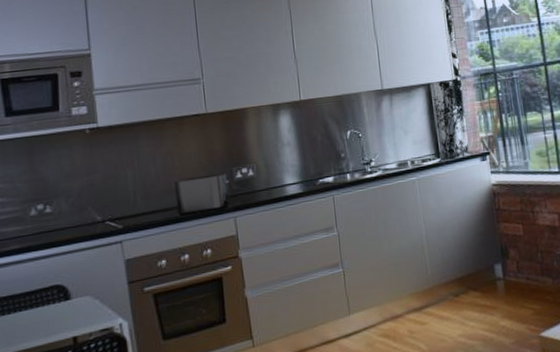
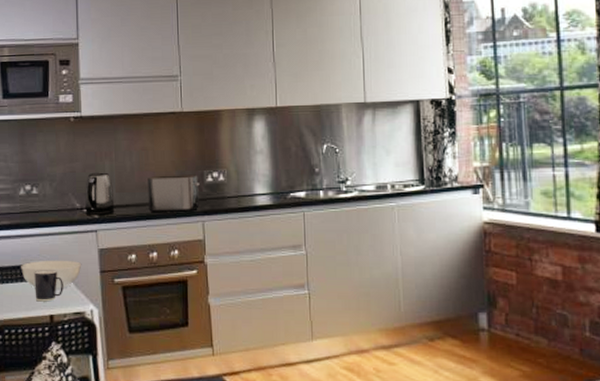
bowl: none [36,276,107,311] -> present [21,260,82,289]
mug: none [52,289,87,325] -> present [34,270,63,302]
kettle: none [106,181,141,228] -> present [85,172,115,216]

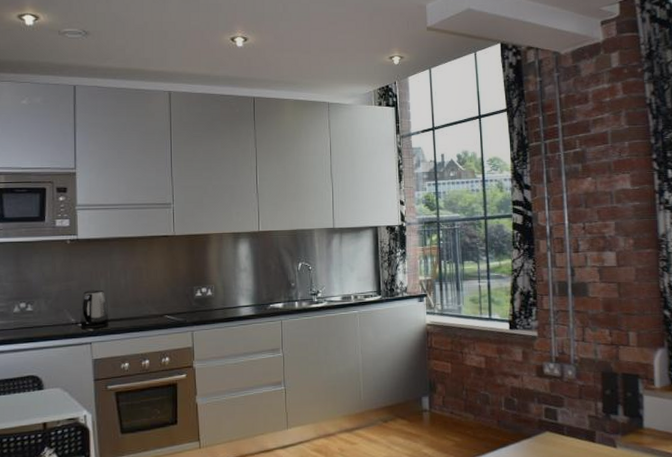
bowl: present [21,260,82,289] -> none [14,371,76,398]
mug: present [34,270,63,302] -> none [28,381,57,411]
toaster: present [148,175,200,213] -> none [141,290,190,325]

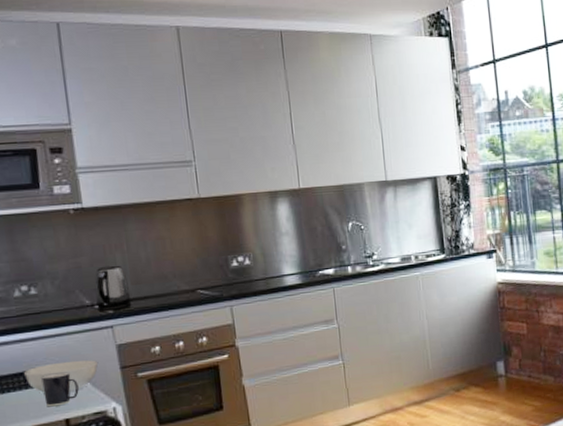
bowl: none [14,371,76,398] -> present [24,360,99,393]
mug: none [28,381,57,411] -> present [41,372,79,407]

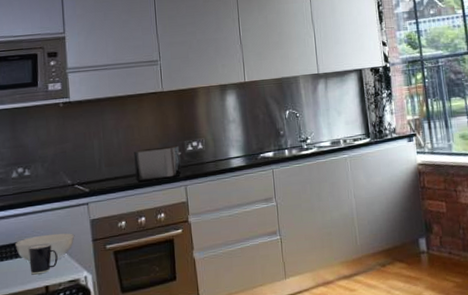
kettle: present [94,265,132,312] -> none [75,150,105,191]
toaster: none [166,260,226,303] -> present [134,145,182,183]

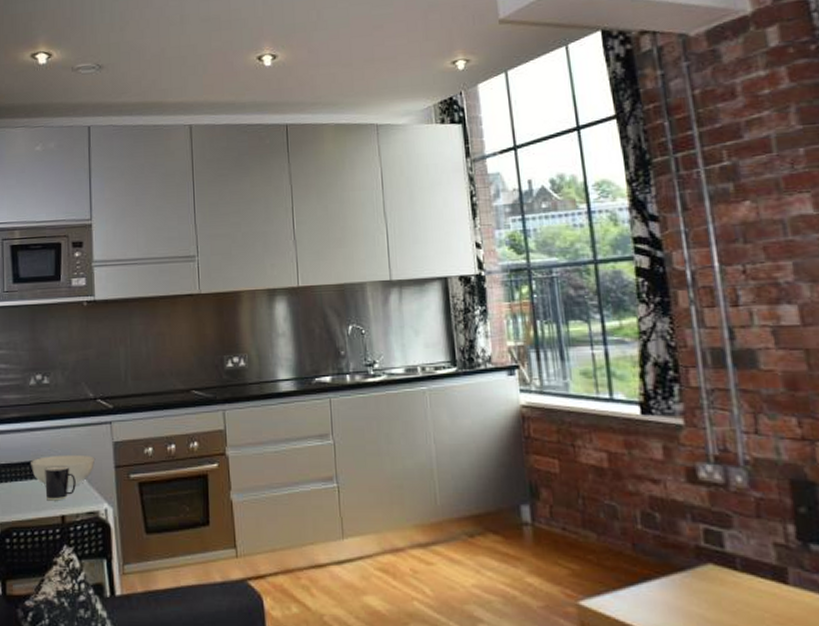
toaster: present [134,145,182,183] -> none [164,360,220,402]

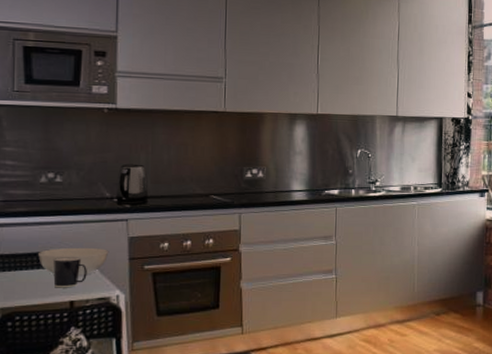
kettle: none [99,359,130,407] -> present [116,163,149,206]

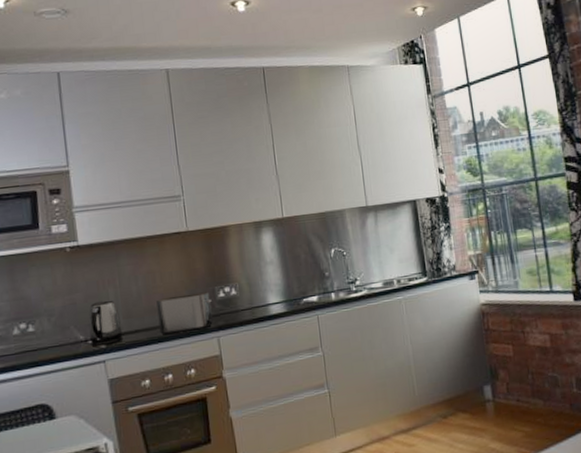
bowl: present [38,247,109,276] -> none [21,395,91,430]
mug: present [53,257,87,288] -> none [37,408,72,444]
toaster: none [185,169,239,205] -> present [156,291,213,335]

